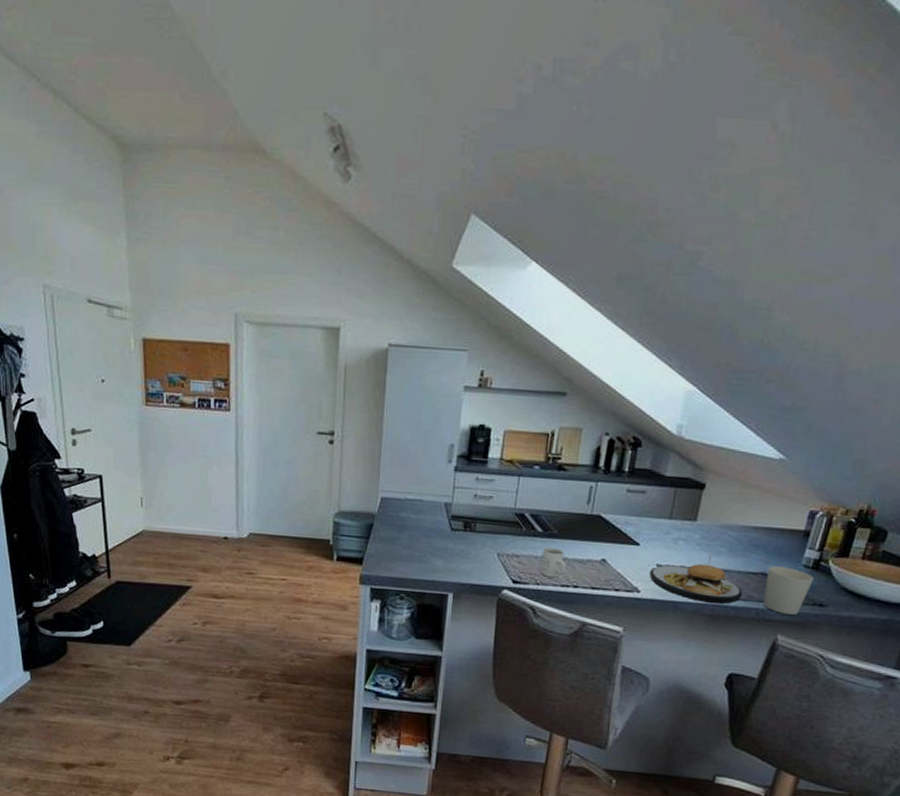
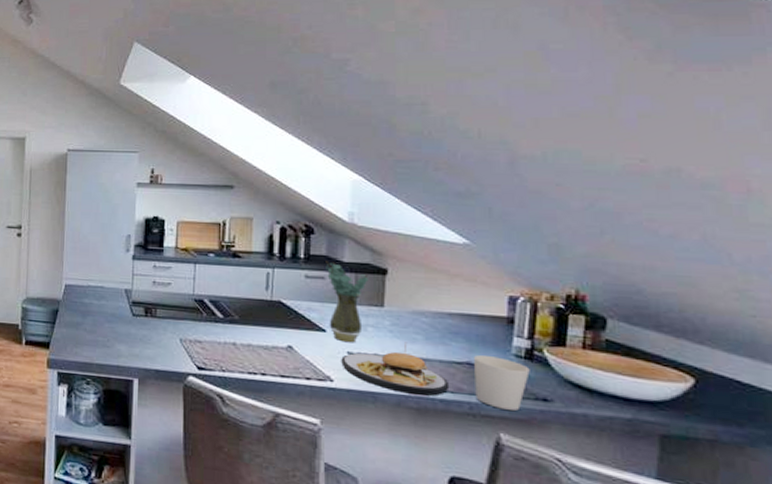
mug: present [540,547,566,578] -> none [224,333,251,365]
vase: none [643,475,687,556] -> present [325,261,369,343]

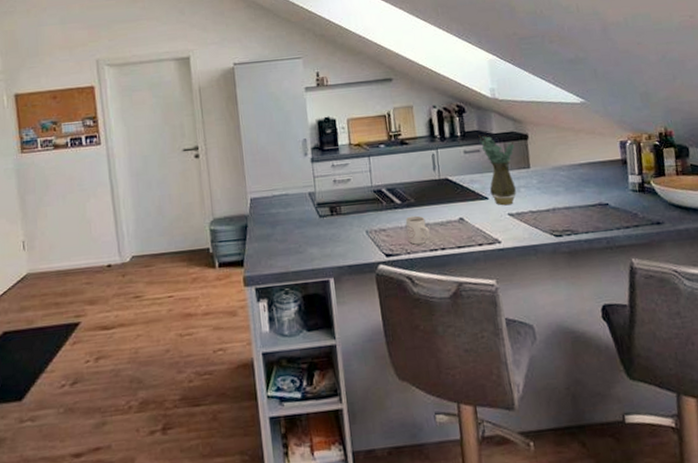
mug: none [224,333,251,365] -> present [405,215,430,245]
plate: present [341,342,450,396] -> none [504,195,590,241]
dixie cup: present [474,355,530,412] -> none [603,194,645,239]

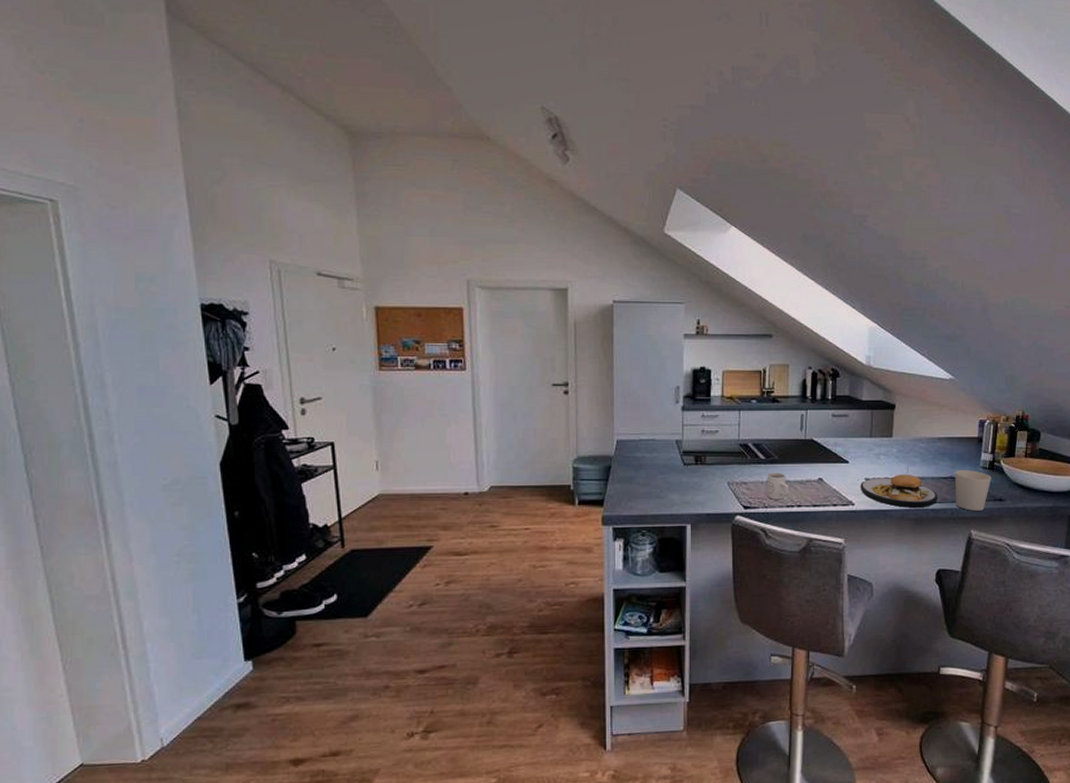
vase: present [478,135,517,206] -> none [848,401,881,471]
plate: none [504,195,590,241] -> present [860,465,938,508]
dixie cup: none [603,194,645,239] -> present [955,470,991,512]

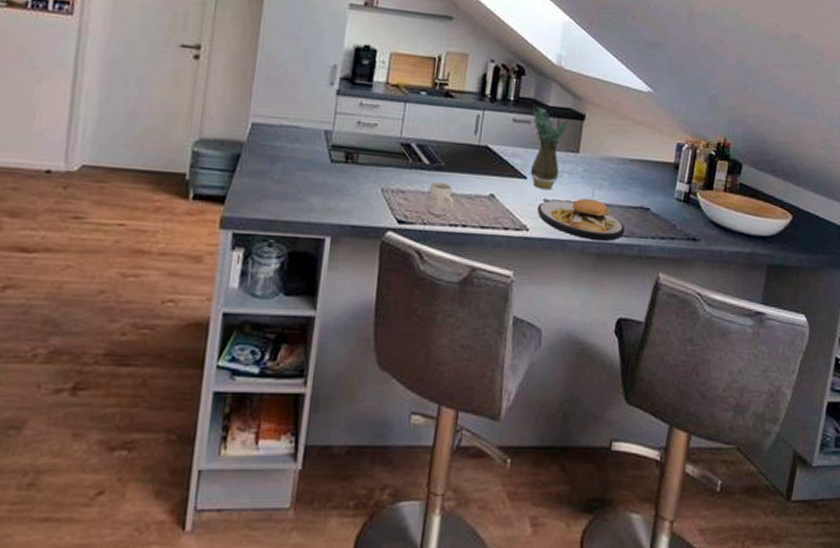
vase: none [848,401,881,471] -> present [530,104,569,190]
dixie cup: present [955,470,991,512] -> none [644,200,686,252]

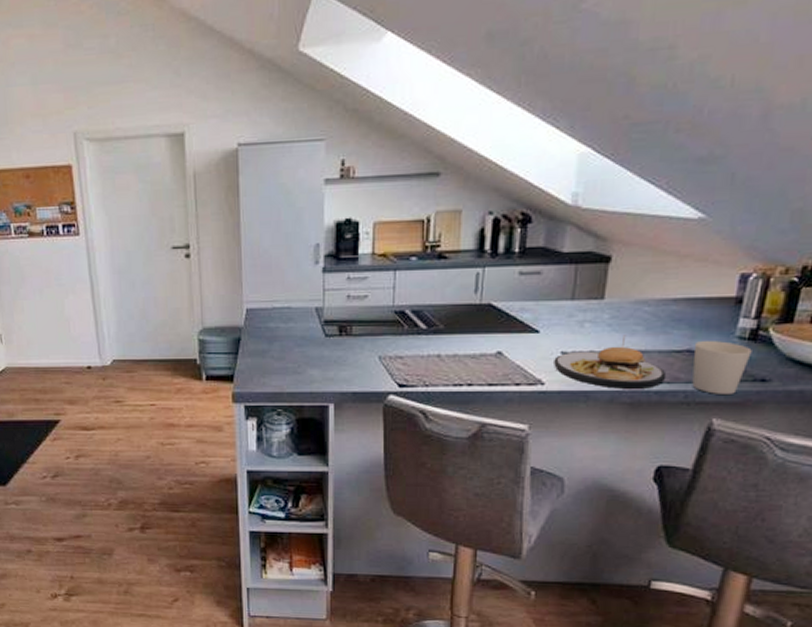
mug: present [427,181,454,216] -> none [428,344,457,377]
vase: present [530,104,569,190] -> none [542,253,590,342]
dixie cup: none [644,200,686,252] -> present [692,341,752,396]

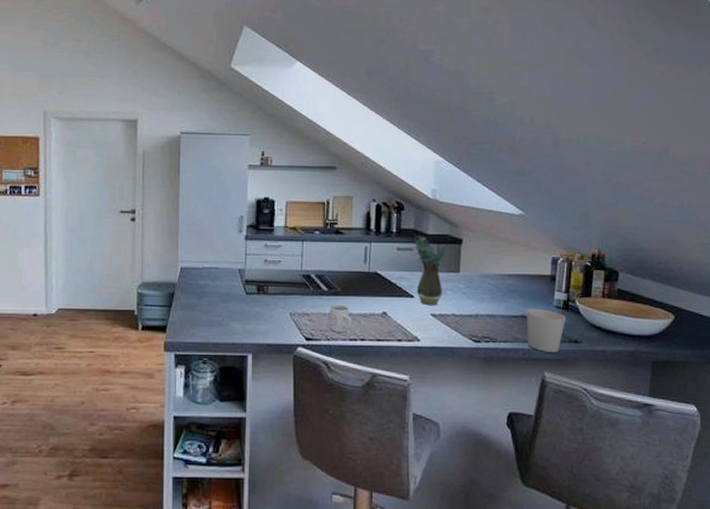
mug: none [428,344,457,377] -> present [329,304,352,332]
vase: none [542,253,590,342] -> present [413,234,448,306]
plate: present [554,335,667,389] -> none [426,302,509,346]

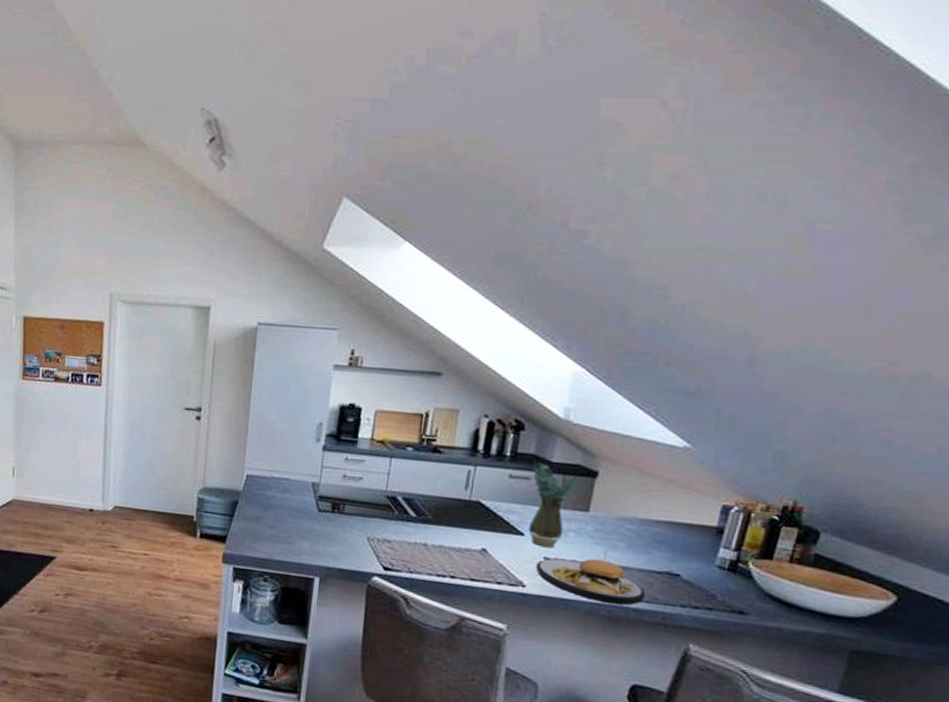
mug: present [329,304,352,332] -> none [413,533,442,566]
plate: none [426,302,509,346] -> present [536,549,646,605]
dixie cup: present [527,309,566,353] -> none [670,565,731,623]

